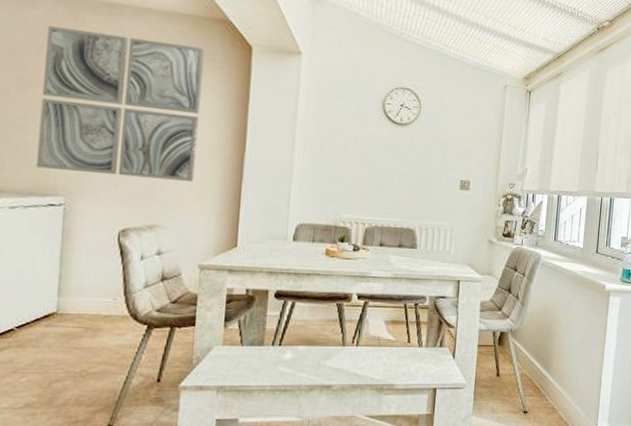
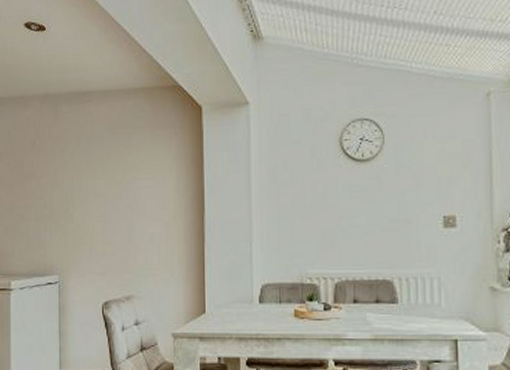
wall art: present [35,25,205,181] -> none [36,117,161,251]

